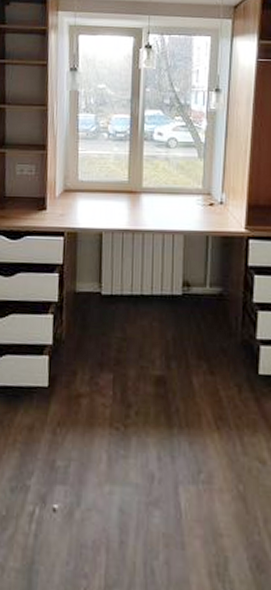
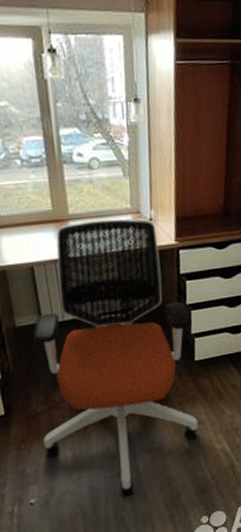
office chair: none [80,196,258,539] -> present [32,218,198,497]

